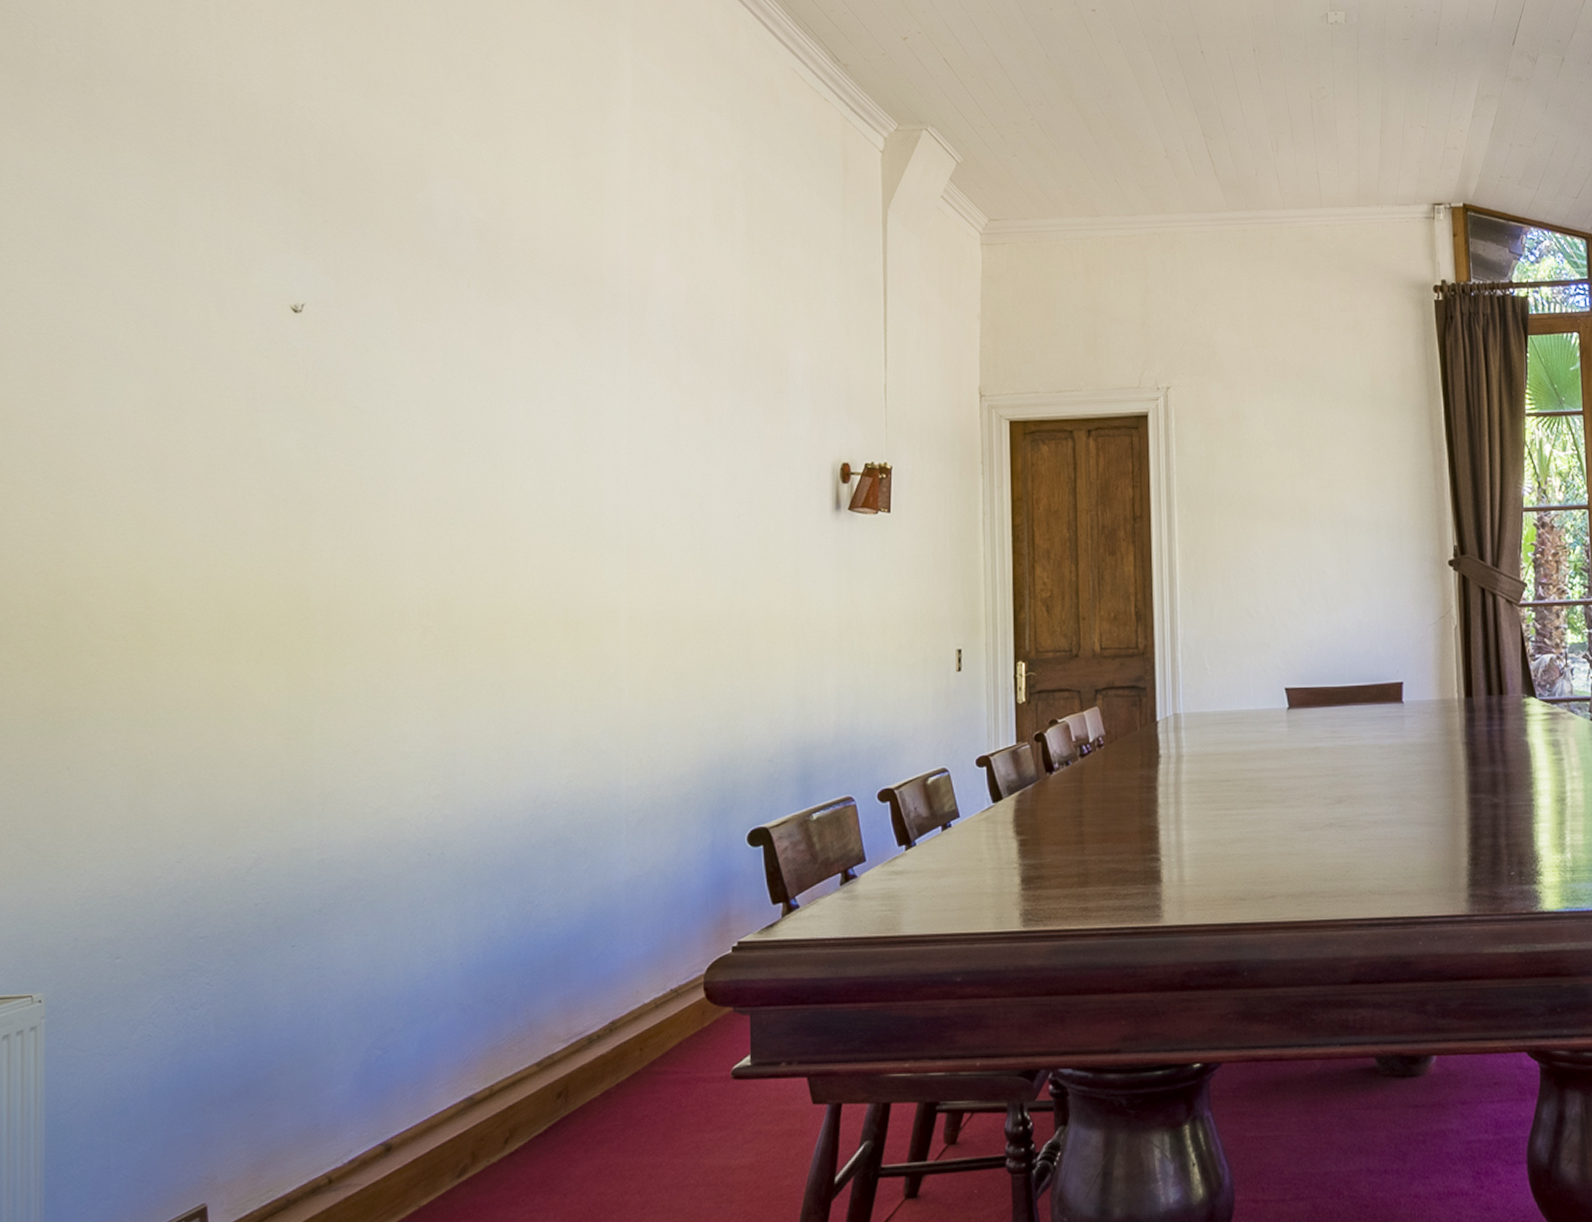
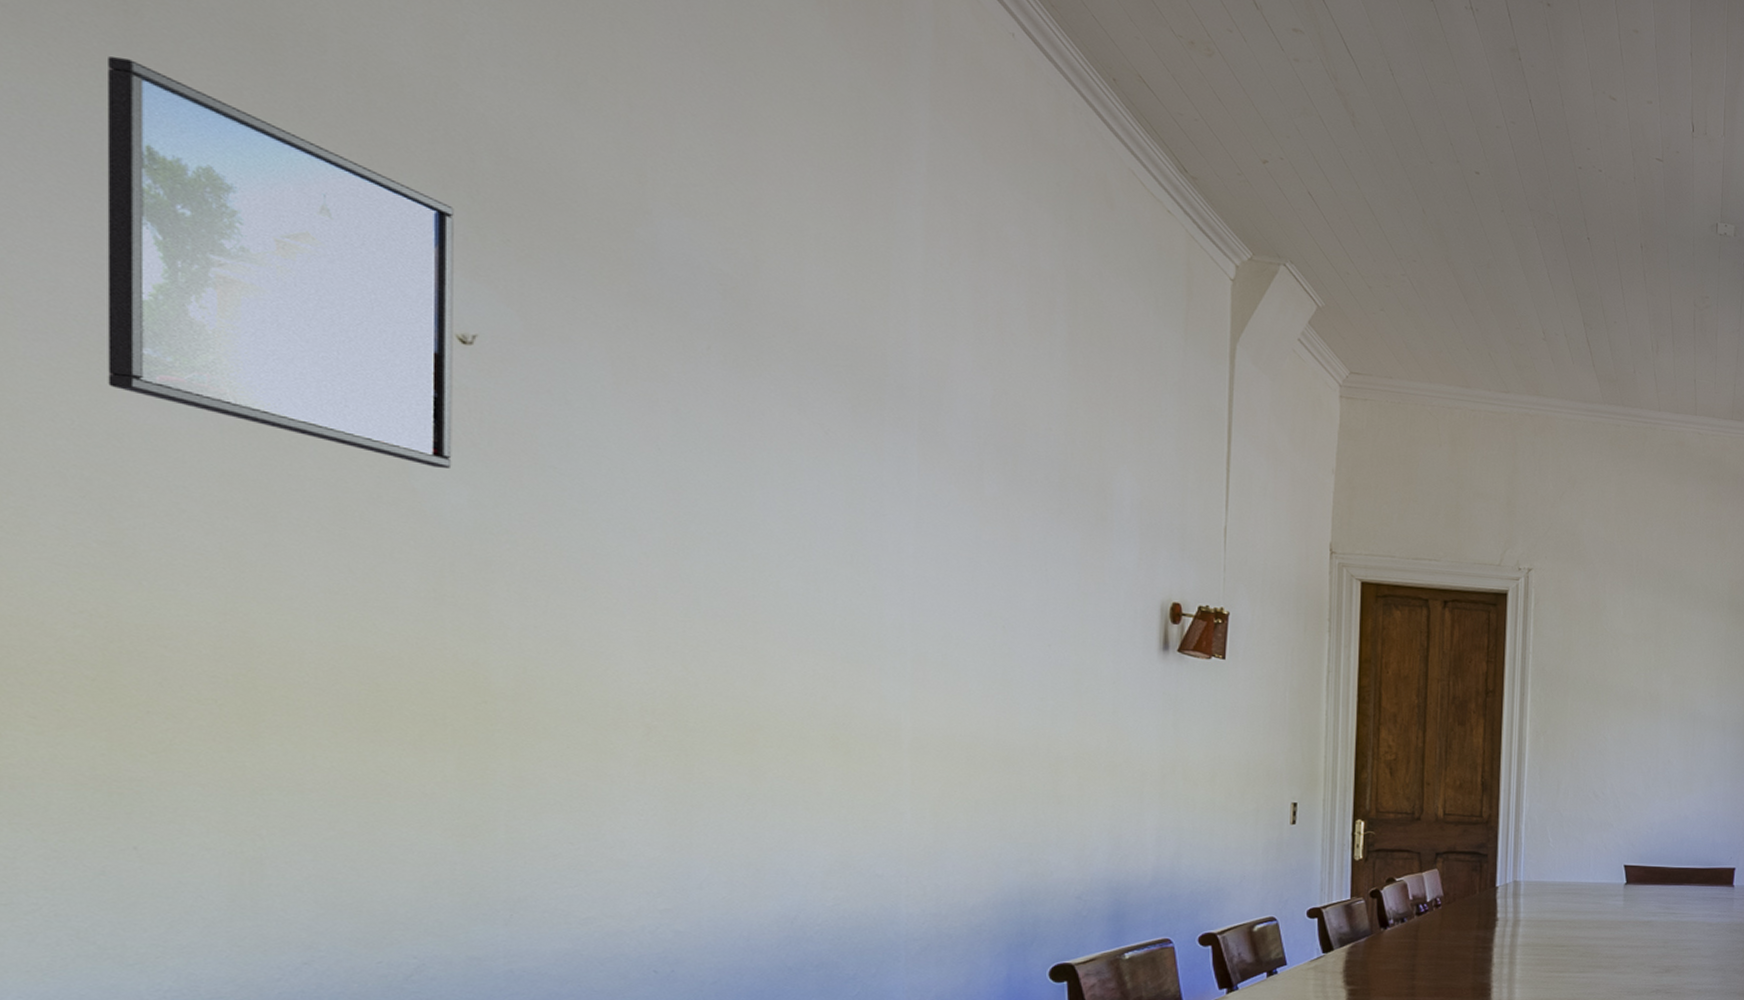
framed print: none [64,128,290,419] -> present [106,56,454,468]

